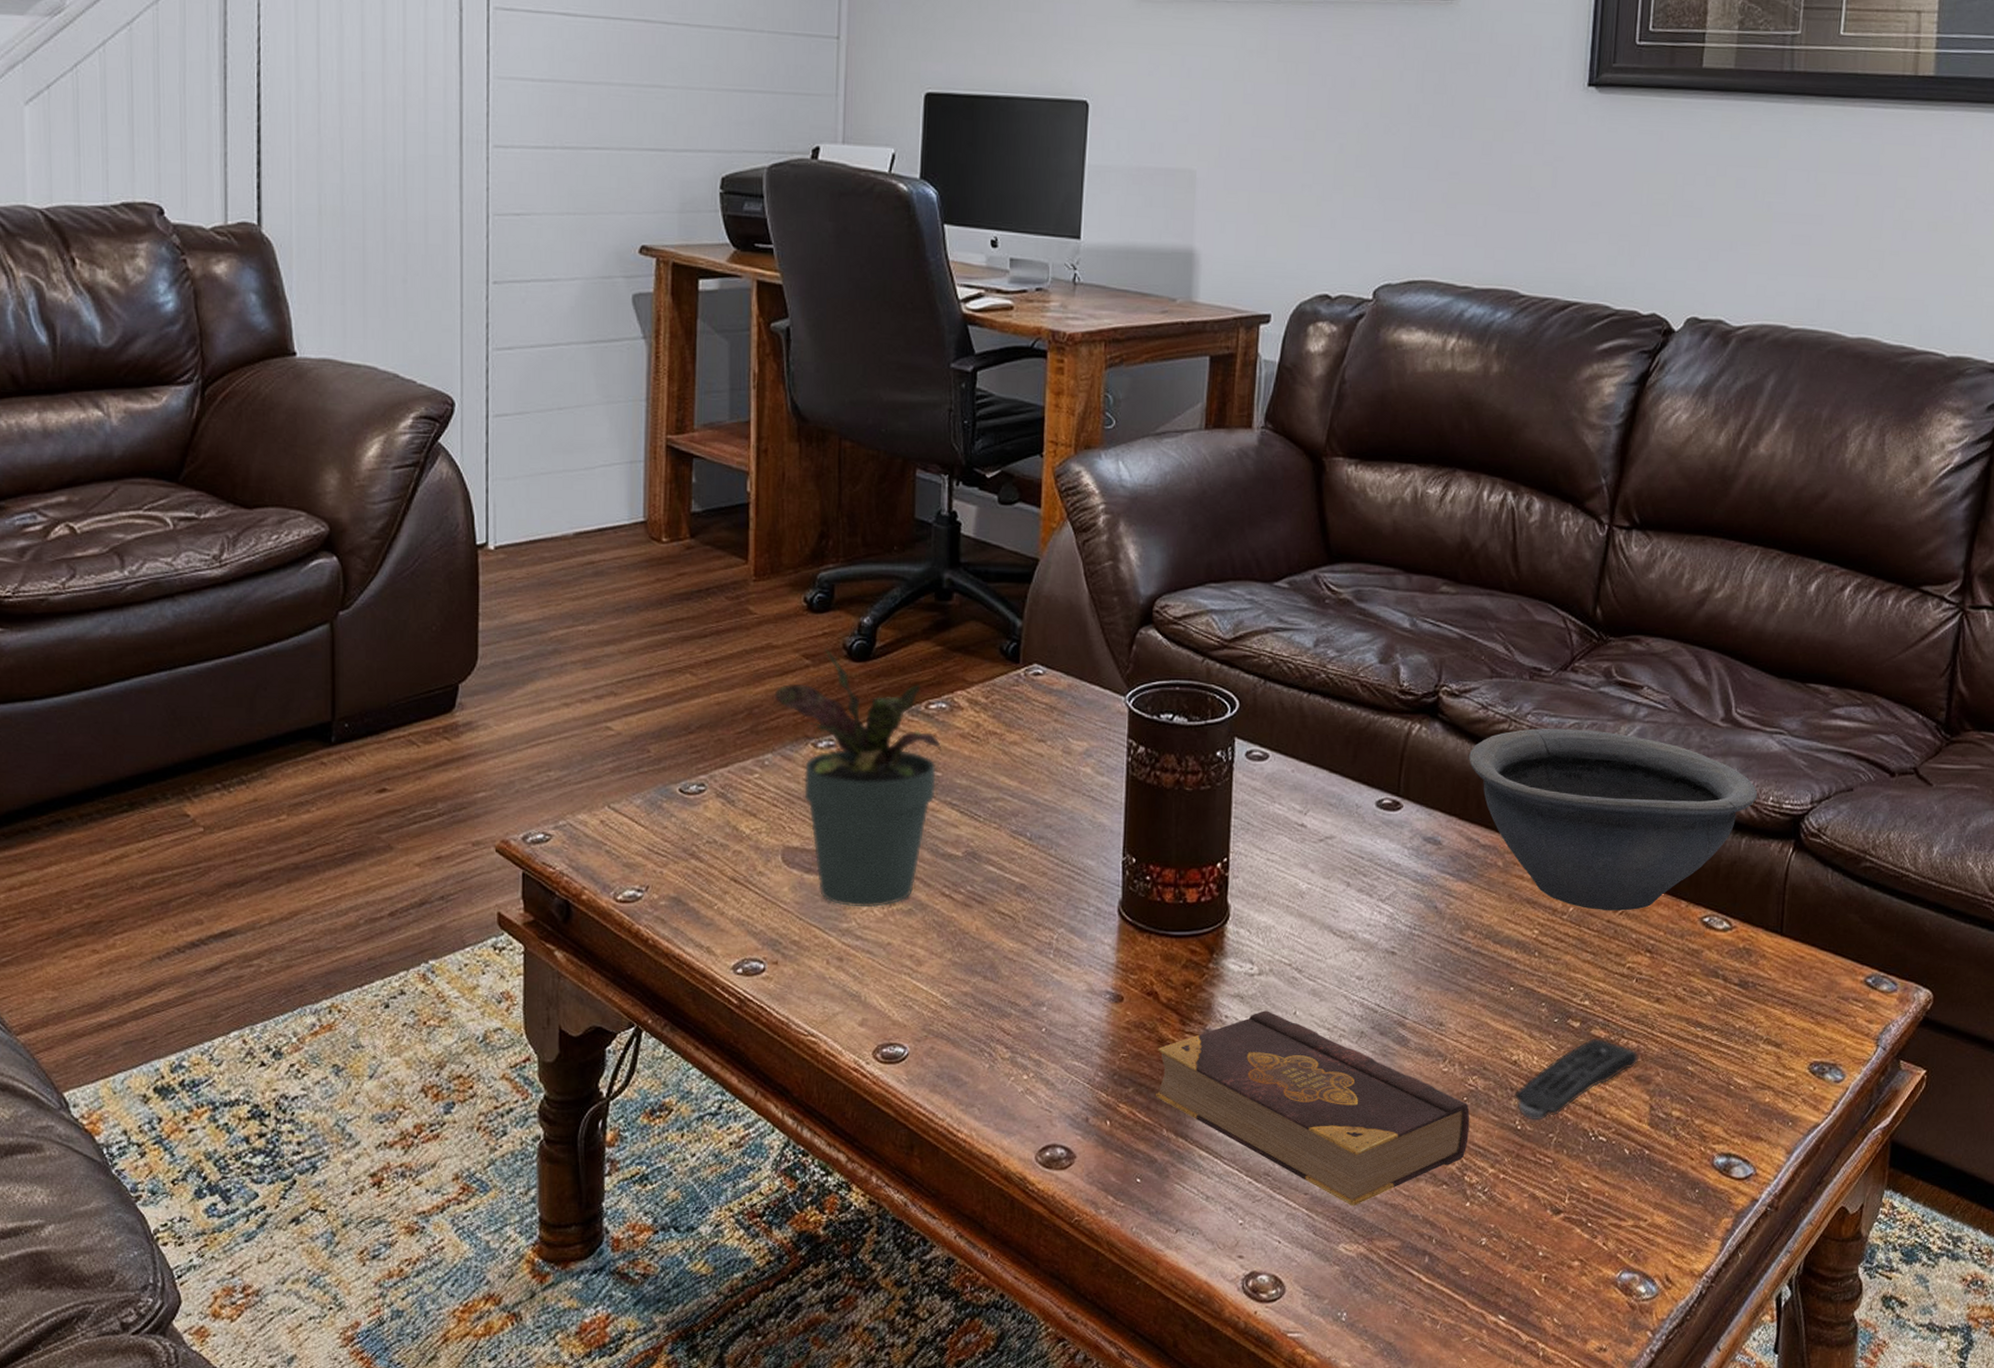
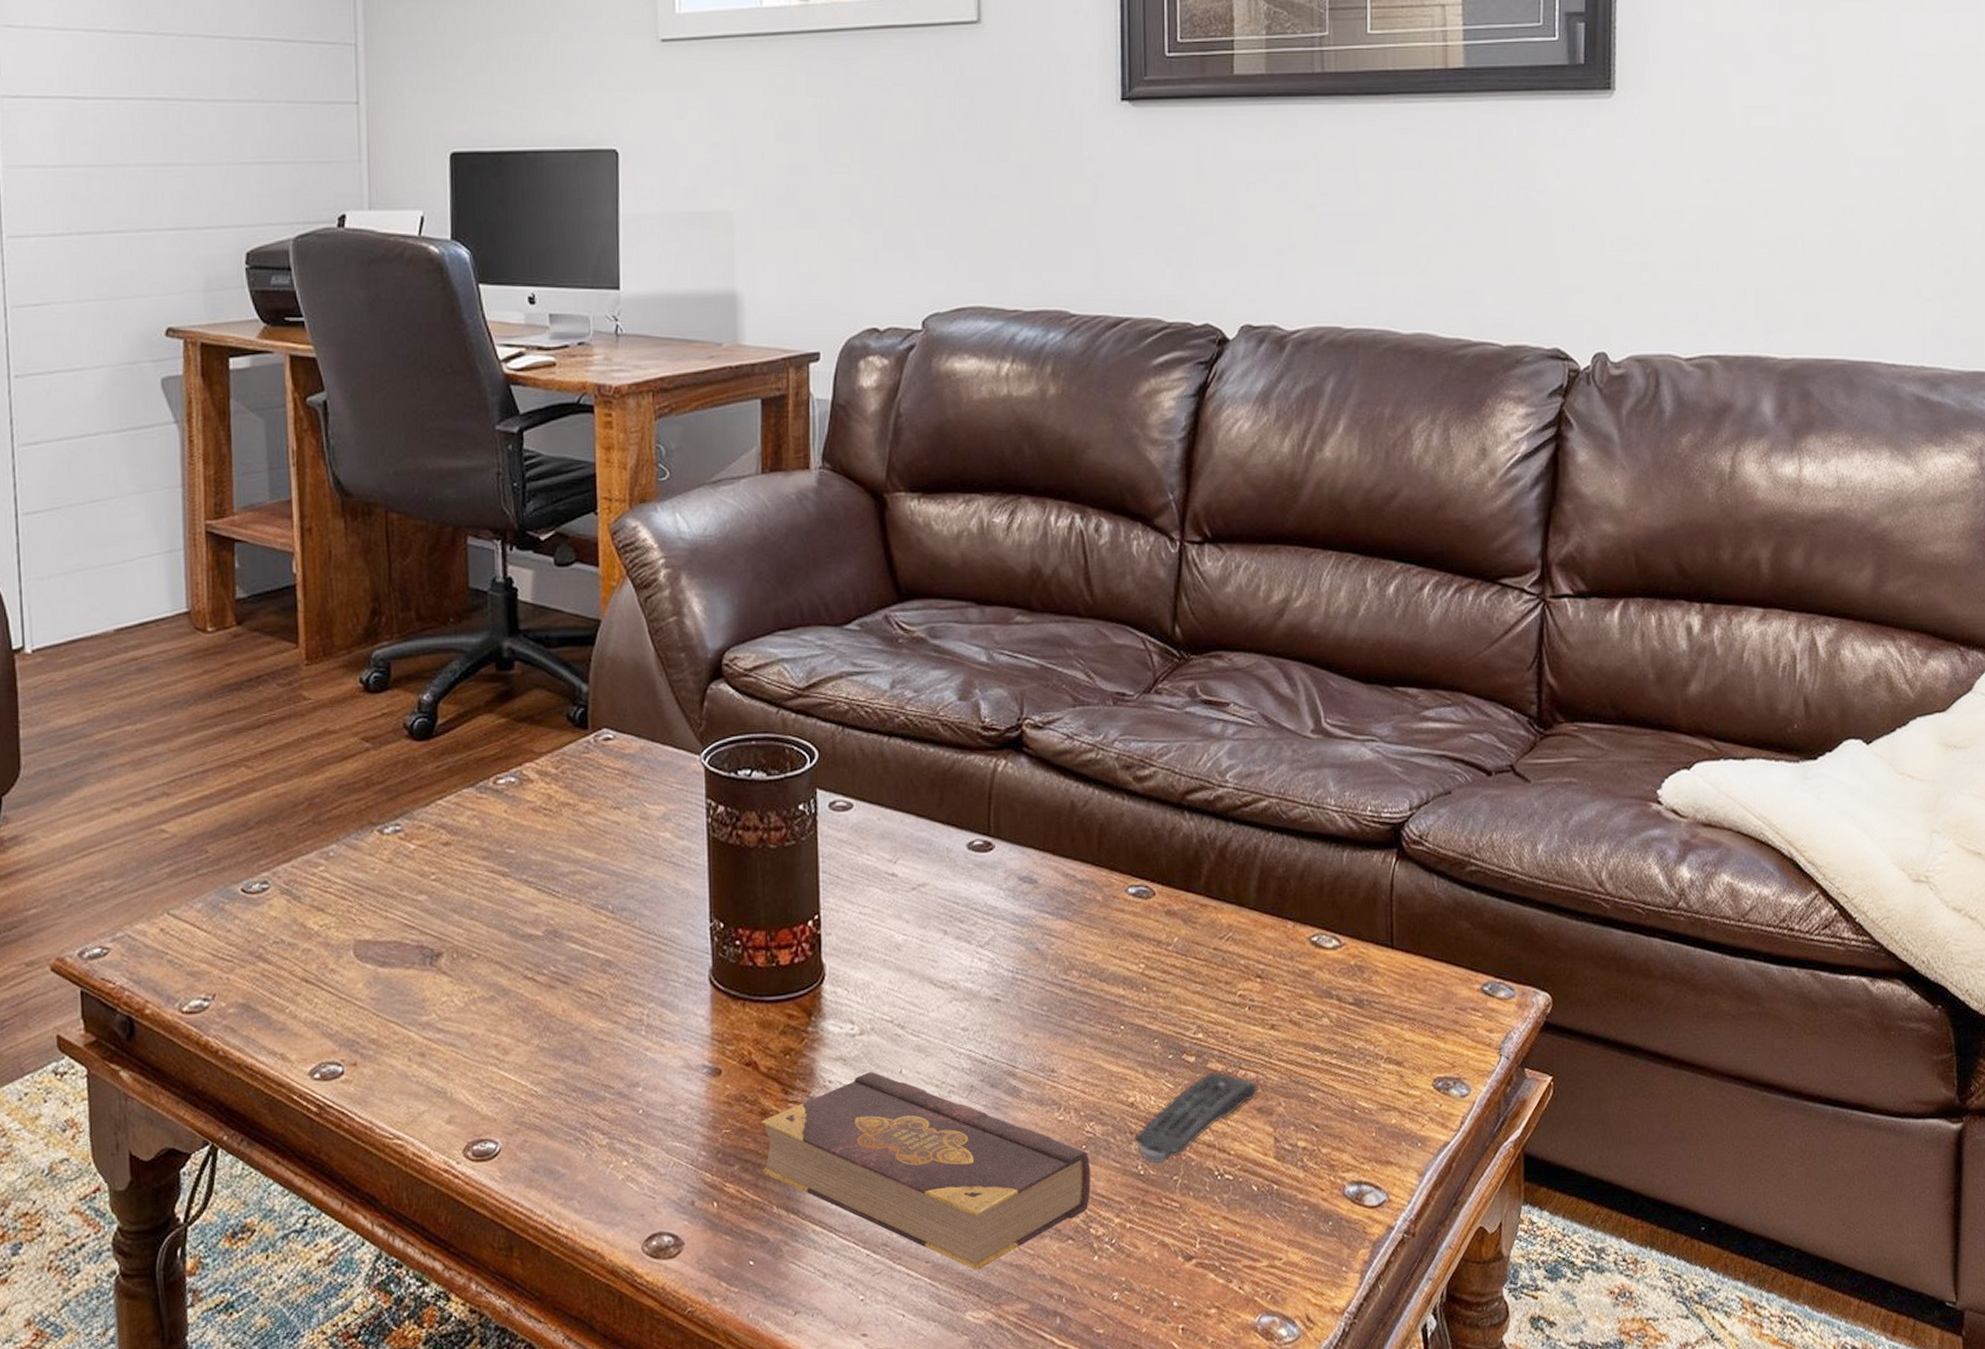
potted plant: present [774,649,942,908] -> none [334,730,514,999]
bowl: present [1469,728,1758,911] -> none [1058,752,1355,938]

